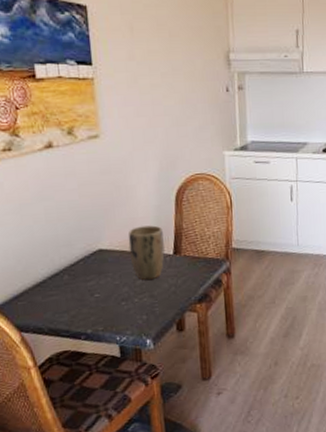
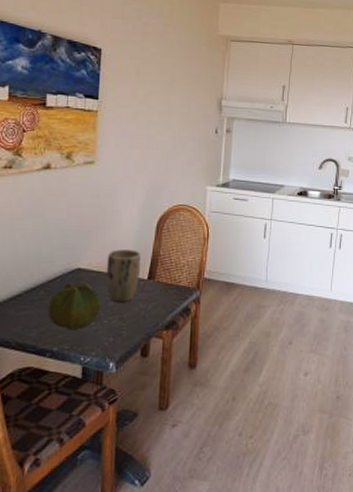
cabbage: none [75,261,129,312] -> present [47,281,100,330]

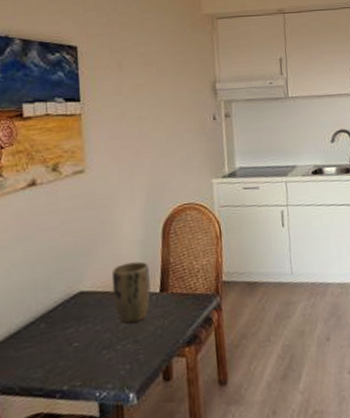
cabbage: present [47,281,100,330] -> none [51,305,111,364]

